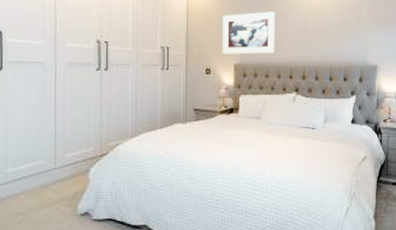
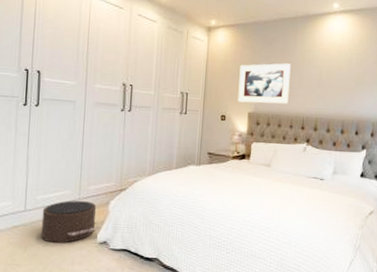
pouf: none [13,170,81,219] -> present [41,200,101,243]

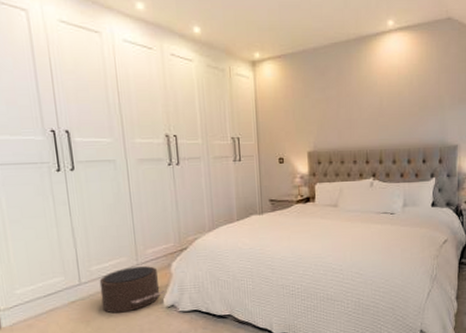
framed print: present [237,63,291,104] -> none [293,93,349,142]

